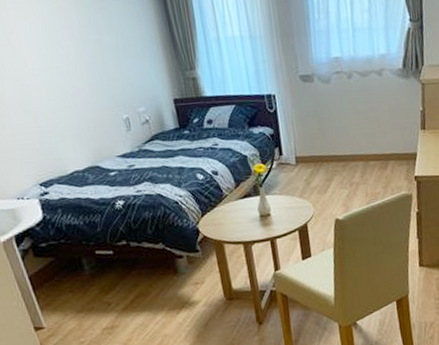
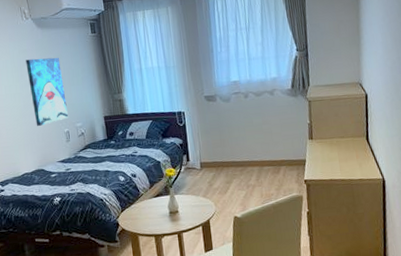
wall art: none [62,19,128,111] -> present [26,57,69,126]

